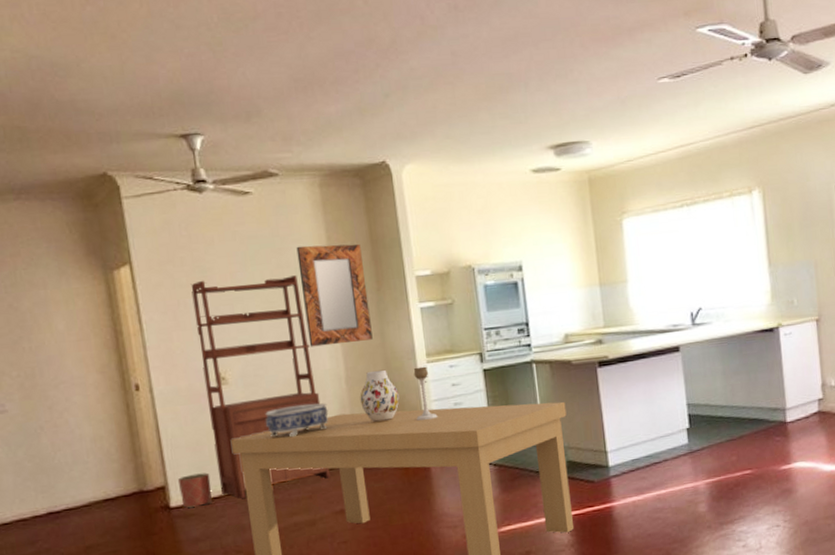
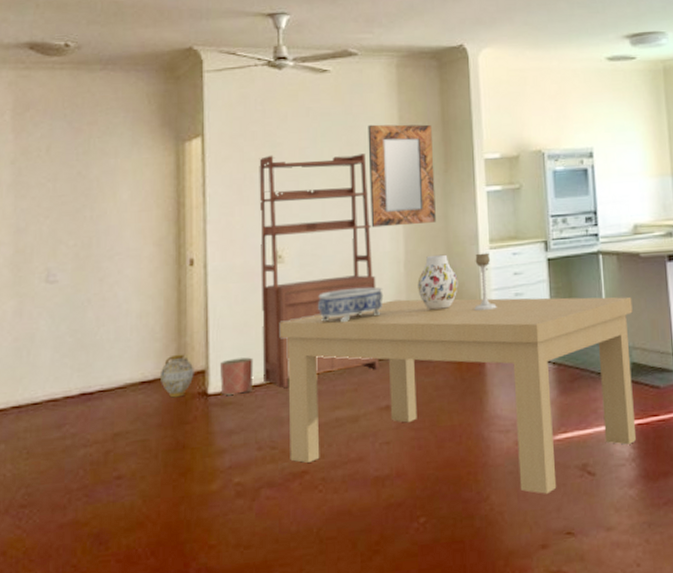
ceramic jug: none [121,472,155,513] -> present [159,354,194,398]

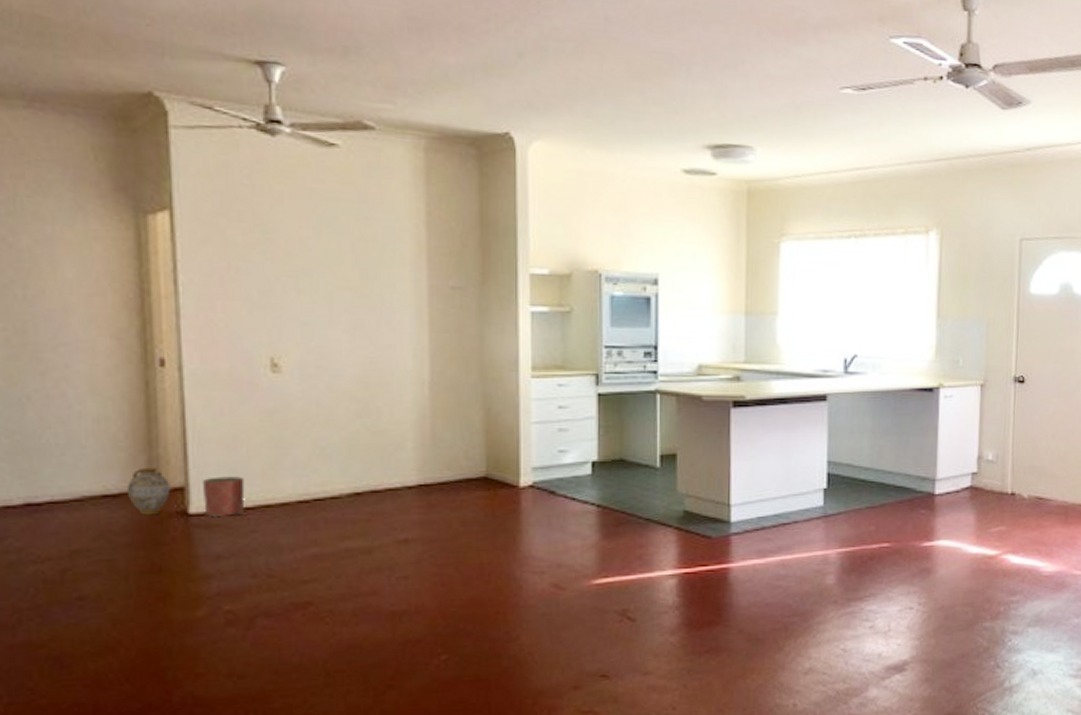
bookshelf: present [259,154,380,388] -> none [247,242,398,512]
dining table: present [280,296,636,494] -> none [277,425,689,637]
decorative bowl: present [318,287,384,323] -> none [324,408,404,446]
home mirror: present [368,124,436,228] -> none [387,218,469,342]
vase: present [417,254,458,311] -> none [445,378,493,441]
candle holder: present [474,252,497,311] -> none [510,381,537,444]

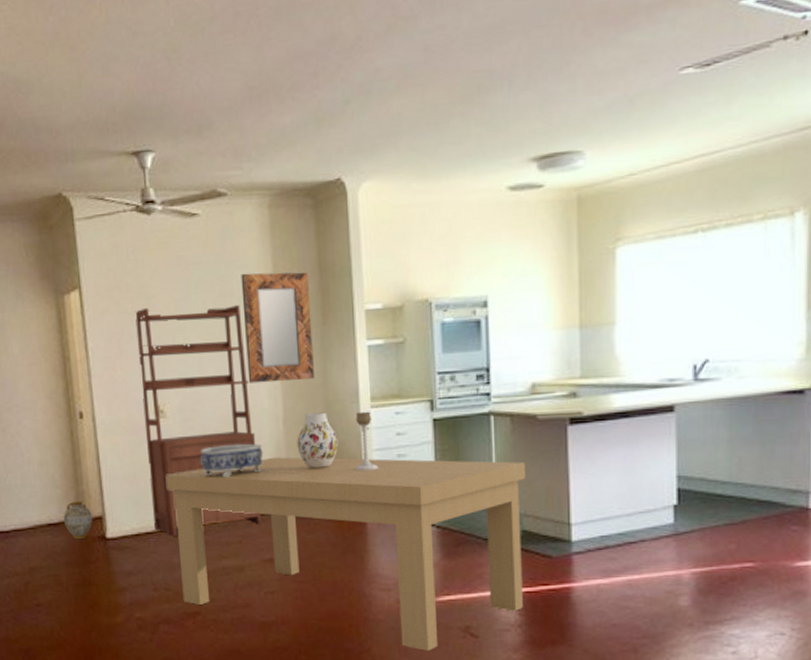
planter: present [201,476,245,518] -> none [114,507,145,541]
bookshelf: none [247,242,398,512] -> present [135,305,262,536]
dining table: none [277,425,689,637] -> present [166,457,526,651]
decorative bowl: none [324,408,404,446] -> present [200,443,264,478]
home mirror: none [387,218,469,342] -> present [241,272,314,384]
vase: none [445,378,493,441] -> present [297,412,339,469]
candle holder: none [510,381,537,444] -> present [355,411,379,471]

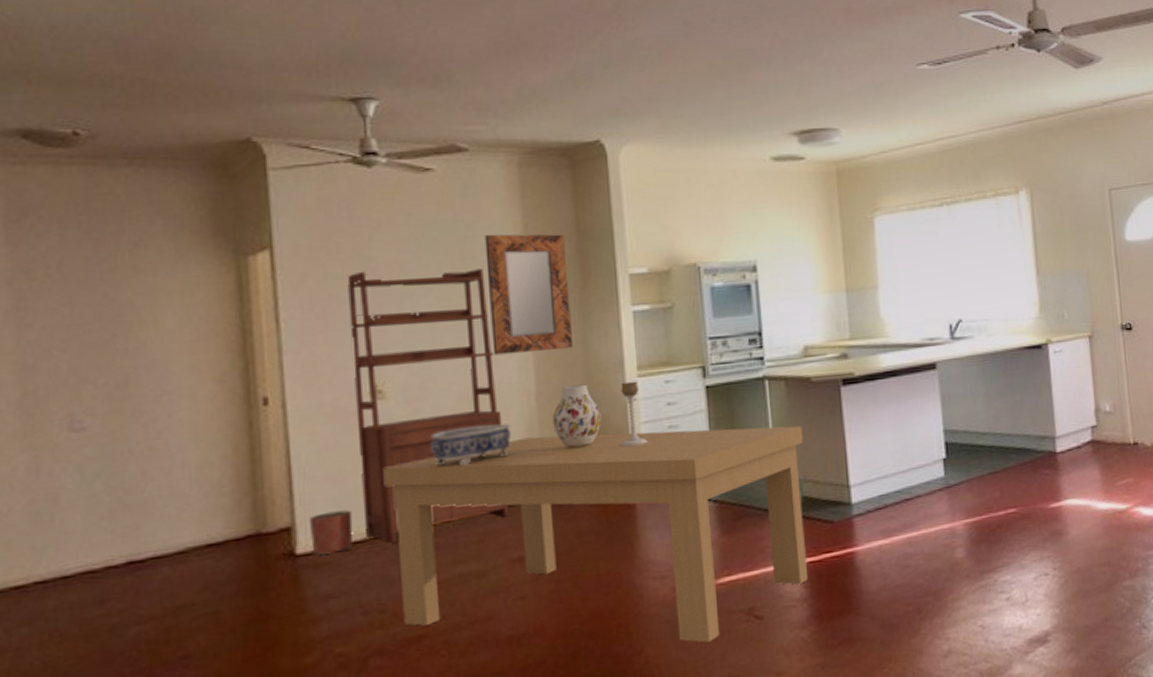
ceramic jug: present [63,501,93,540] -> none [231,509,277,562]
planter: none [114,507,145,541] -> present [308,510,353,556]

